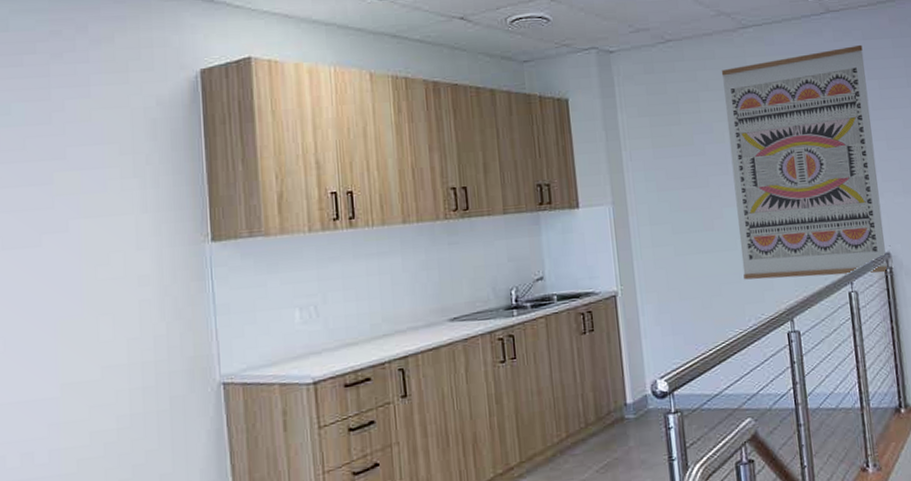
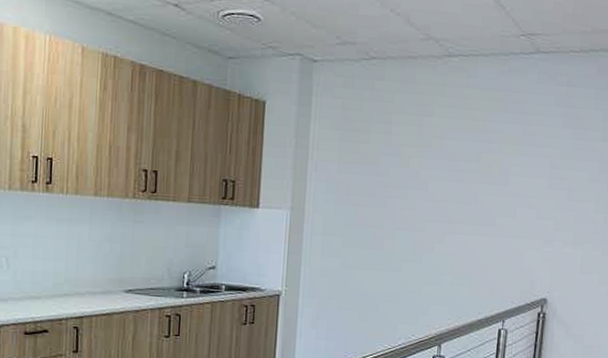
wall art: present [721,44,888,280] -> none [402,90,565,317]

